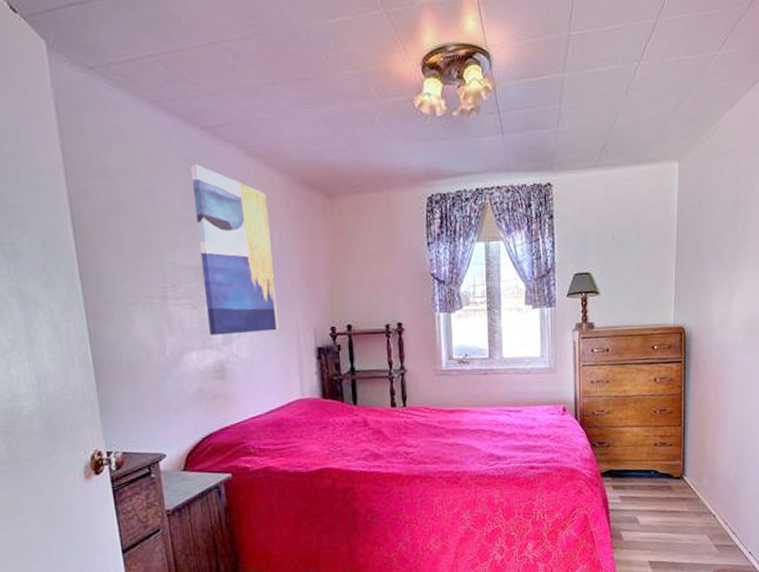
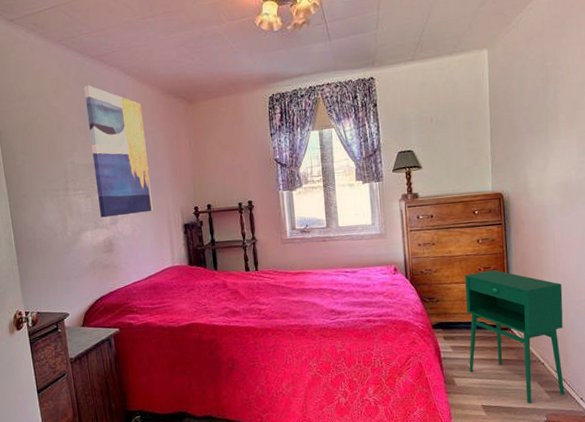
storage cabinet: none [638,413,739,559] -> present [465,270,565,404]

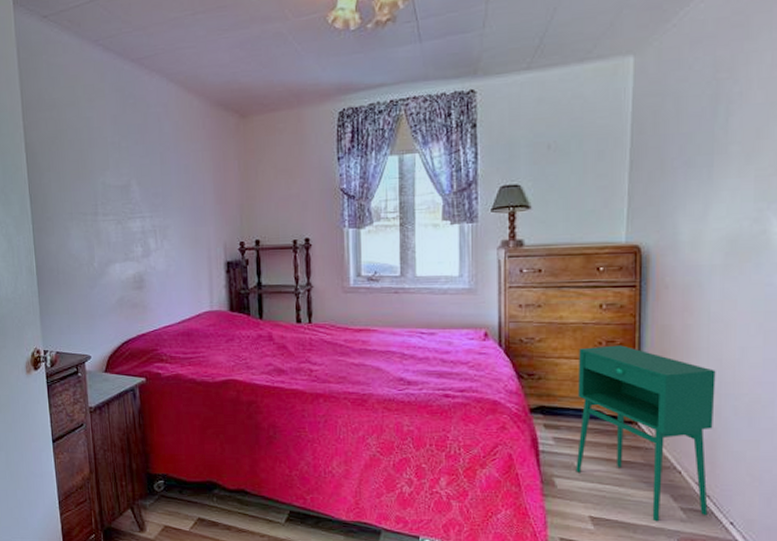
wall art: present [84,85,153,218] -> none [120,93,191,249]

